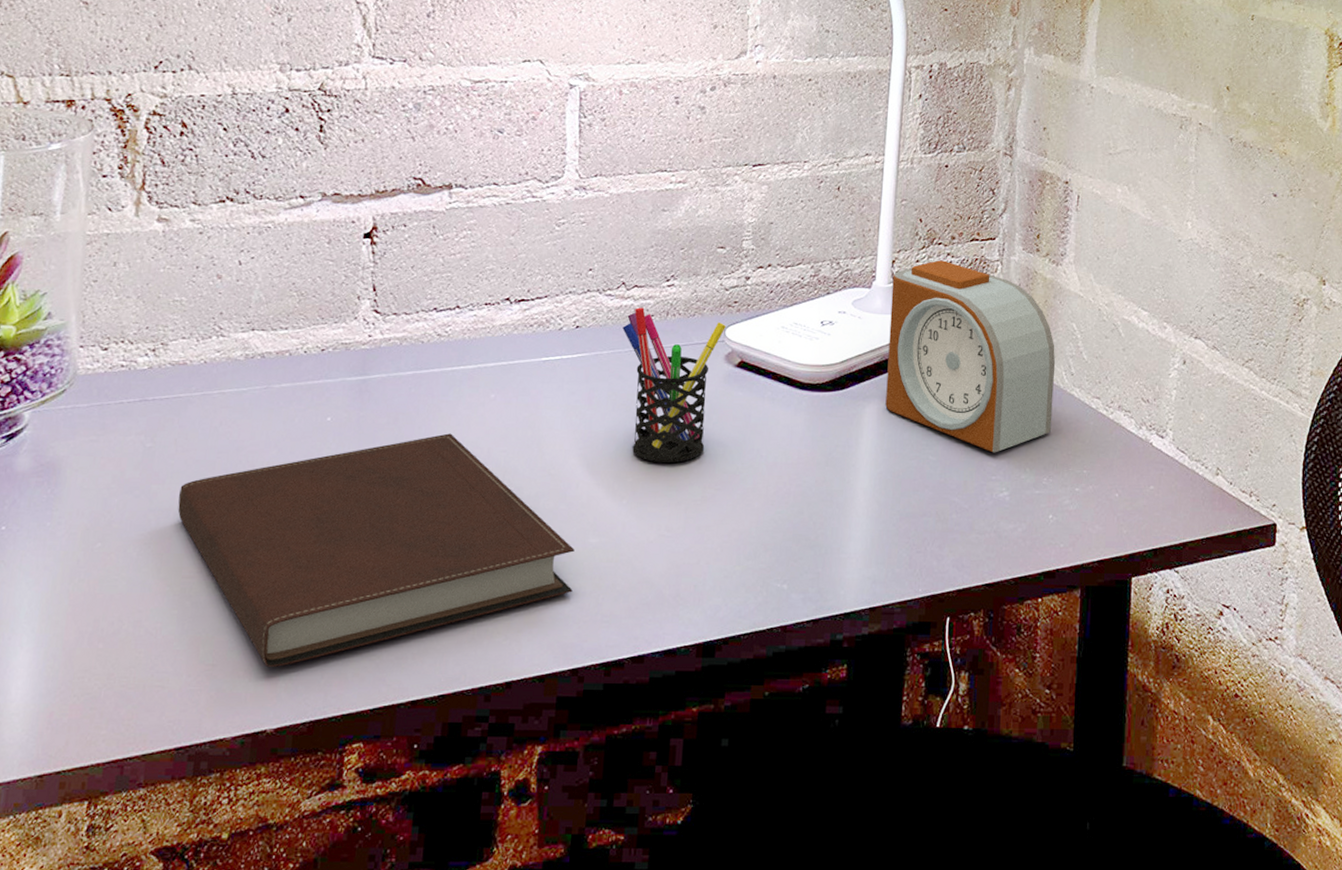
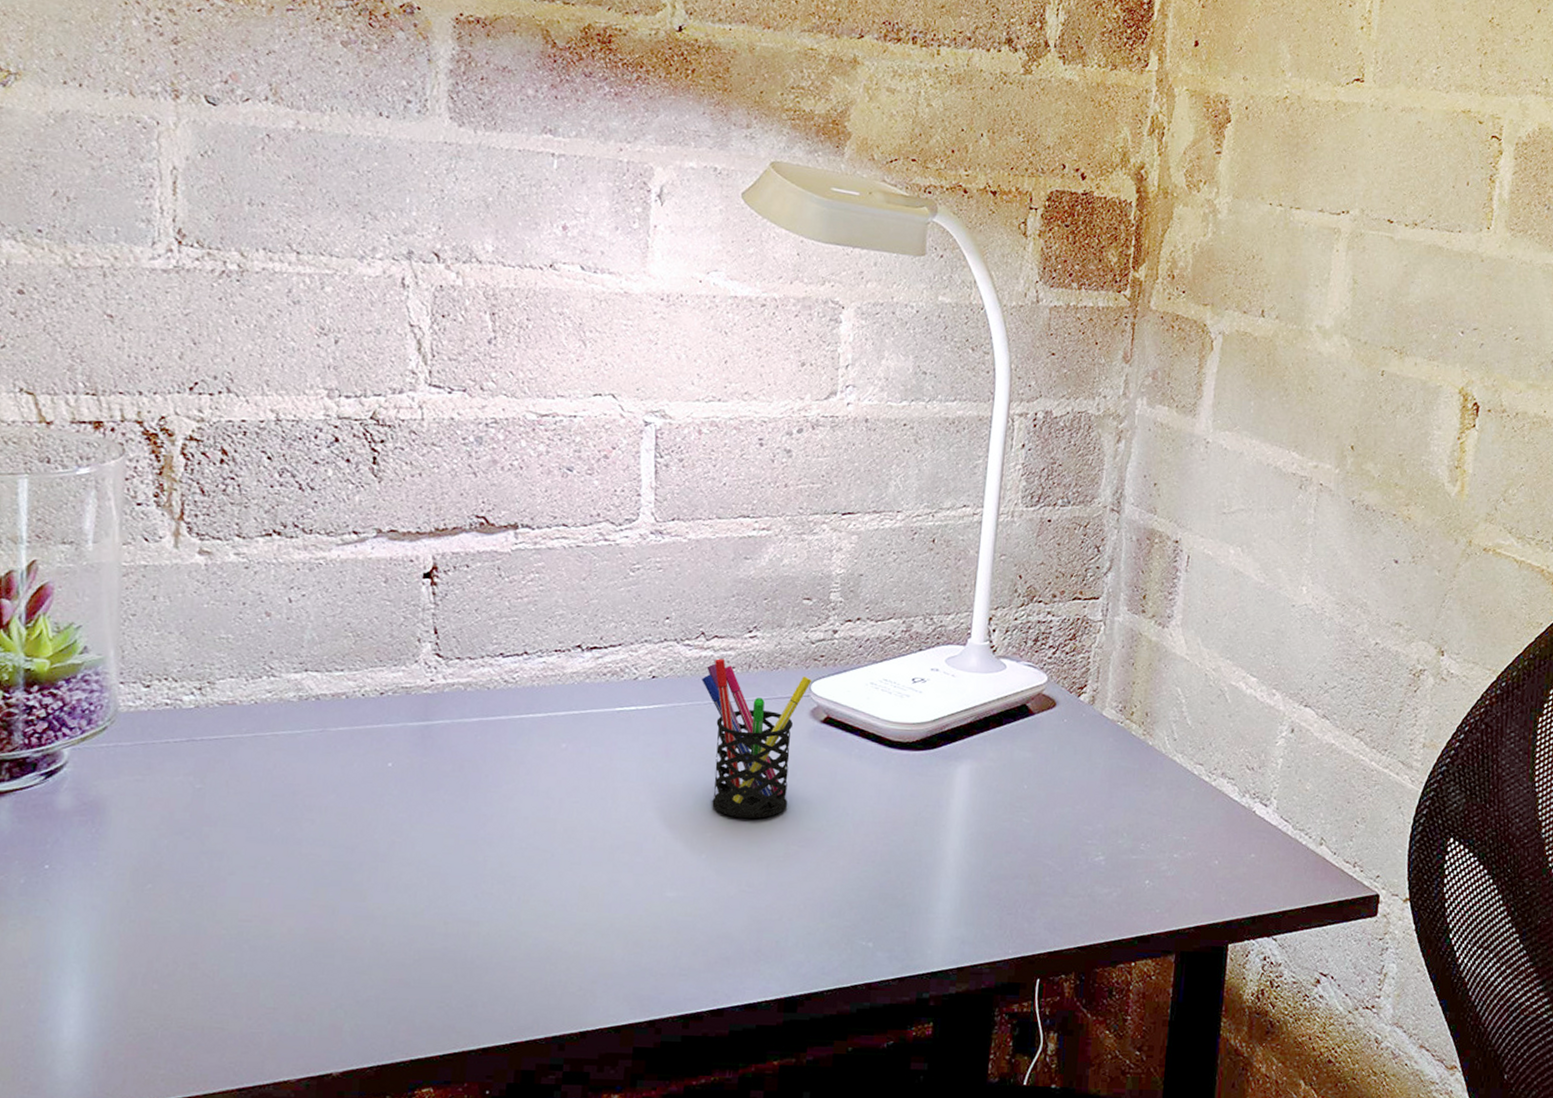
notebook: present [178,433,575,667] -> none [232,782,651,1012]
alarm clock: present [885,260,1056,453] -> none [978,618,1158,817]

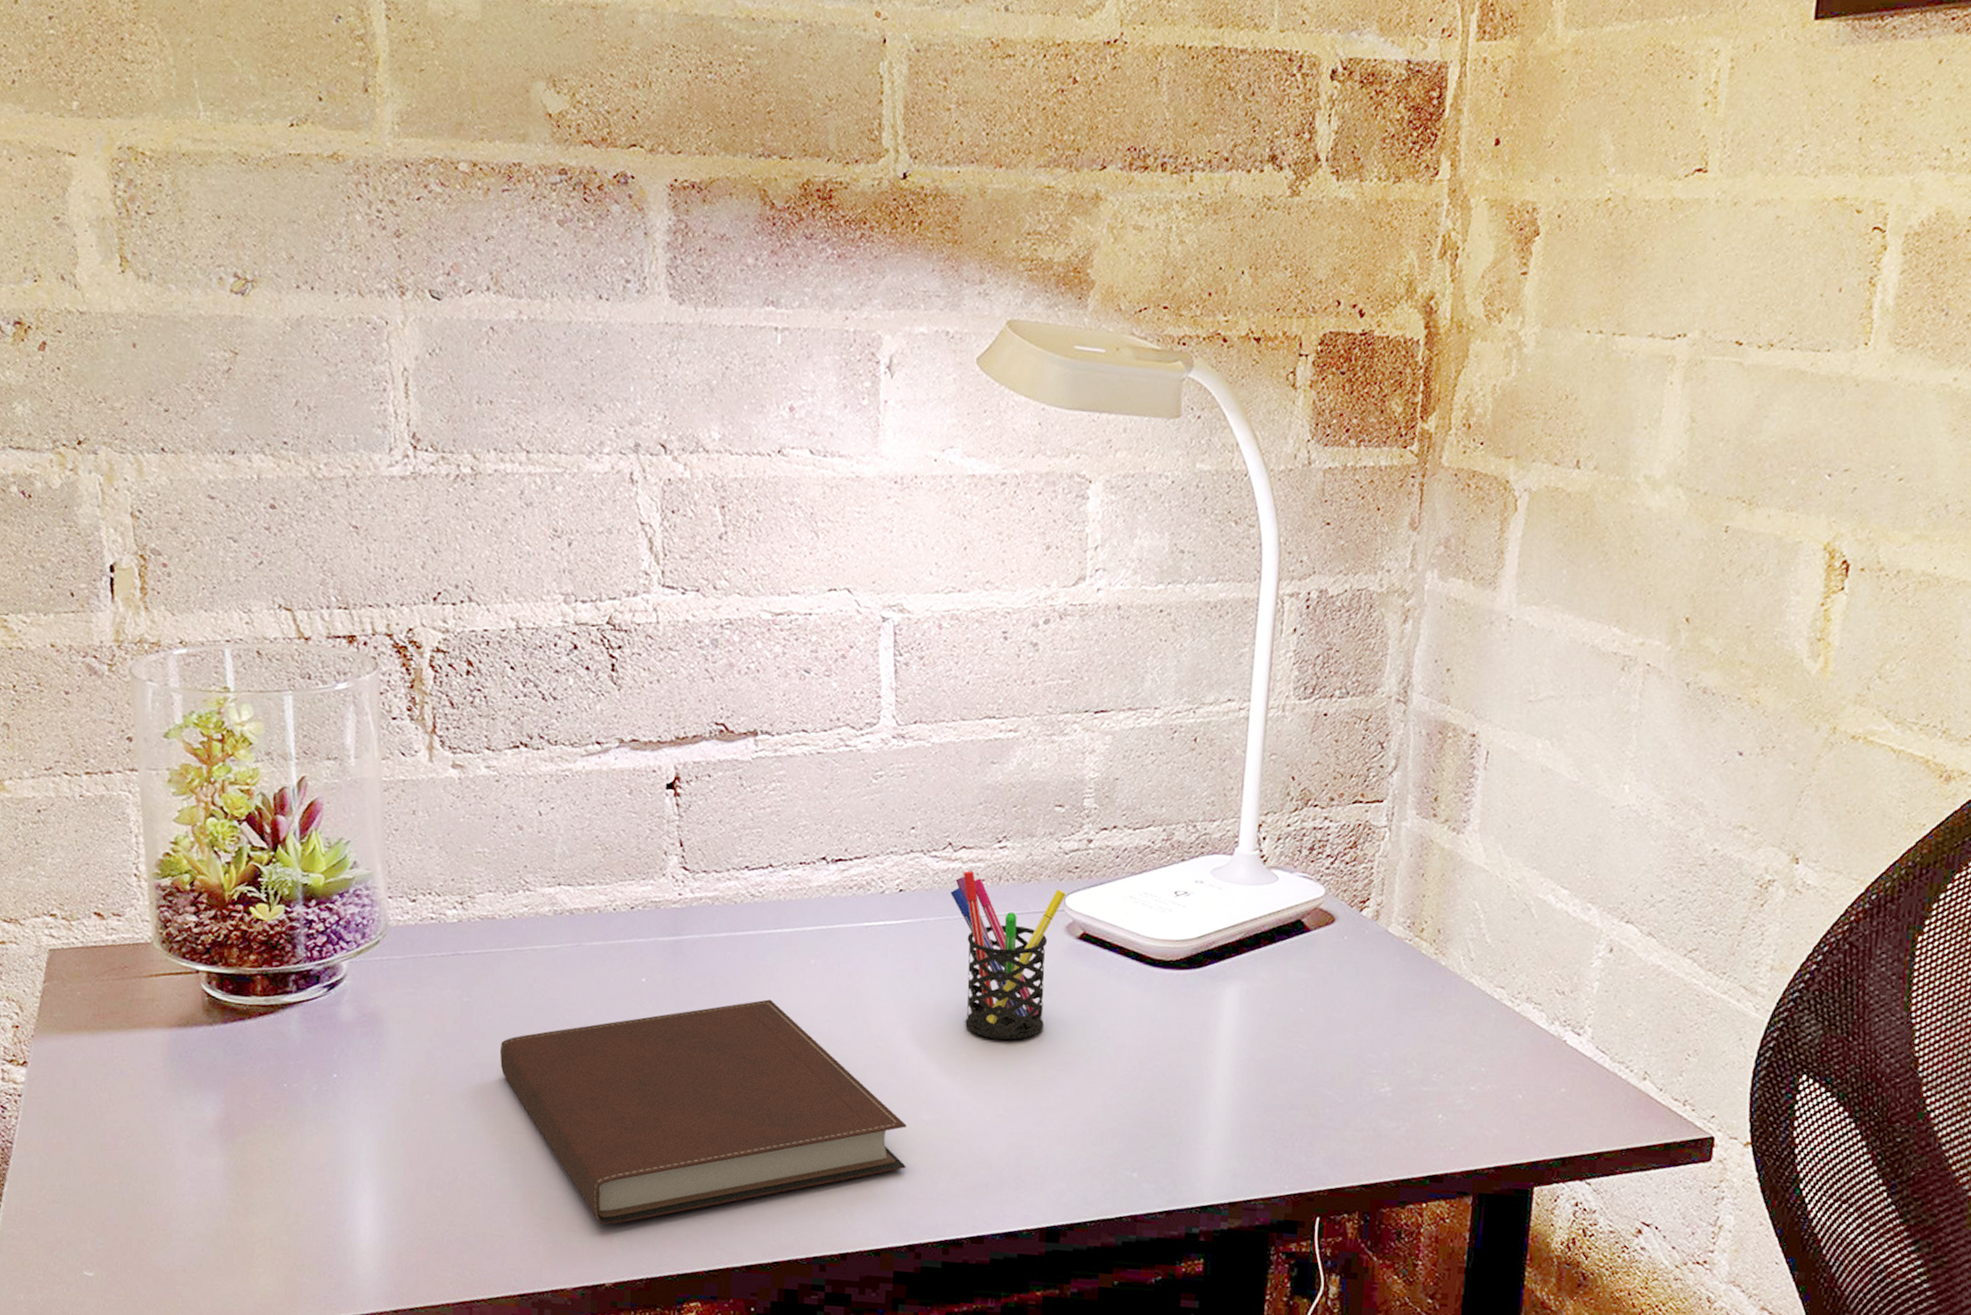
notebook: none [232,782,651,1012] -> present [500,999,907,1224]

